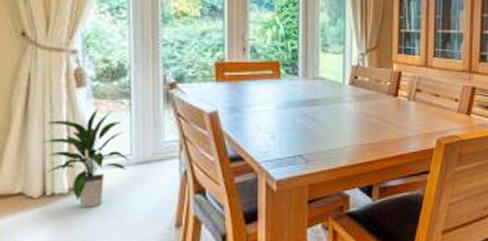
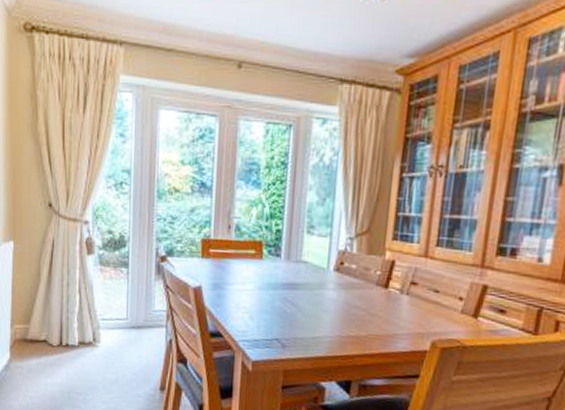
indoor plant: present [40,108,131,208] -> none [59,274,126,361]

